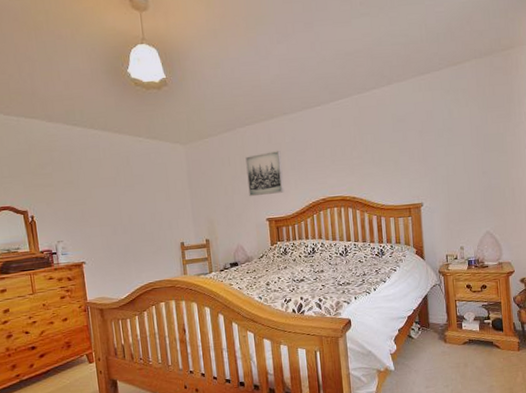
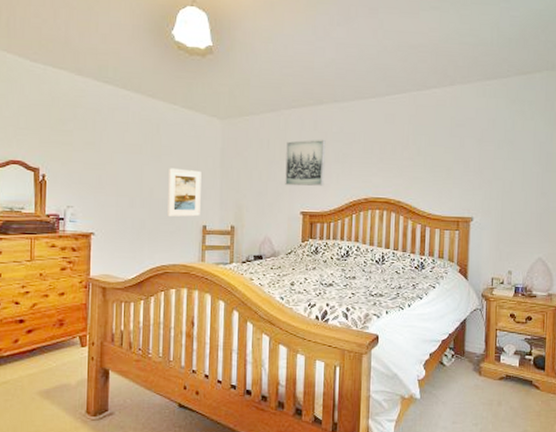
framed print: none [143,194,177,239] -> present [168,168,201,217]

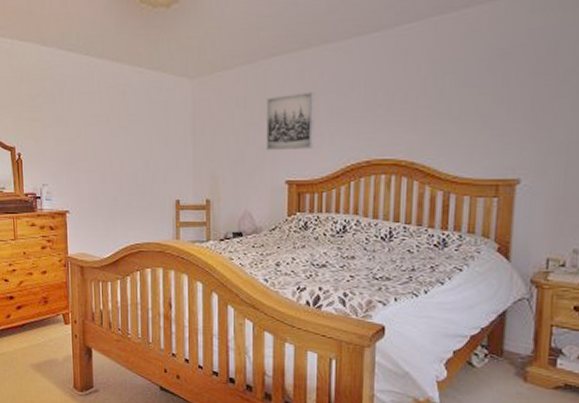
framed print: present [168,168,201,217] -> none [138,138,173,192]

